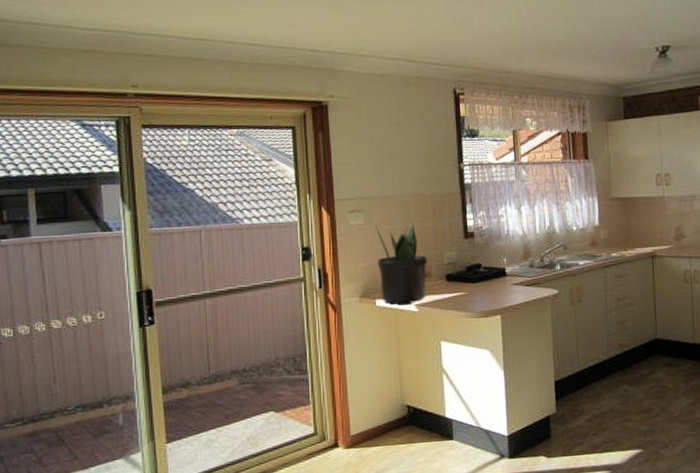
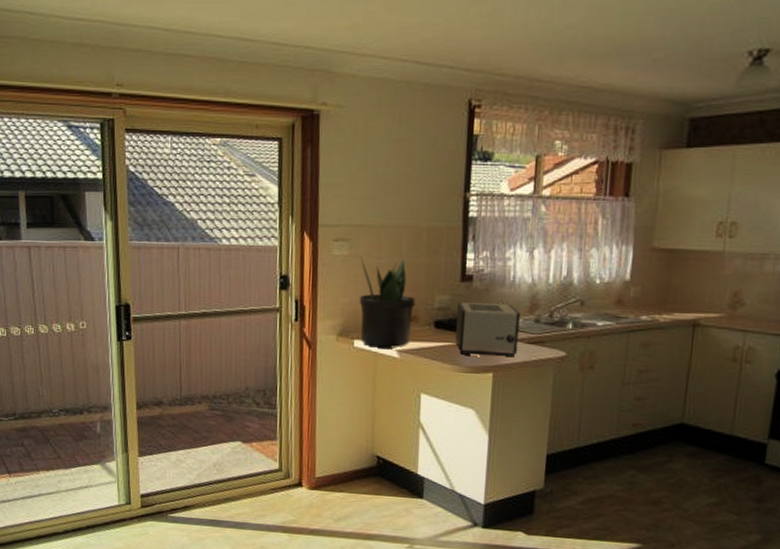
toaster: none [464,254,519,302] -> present [454,302,520,358]

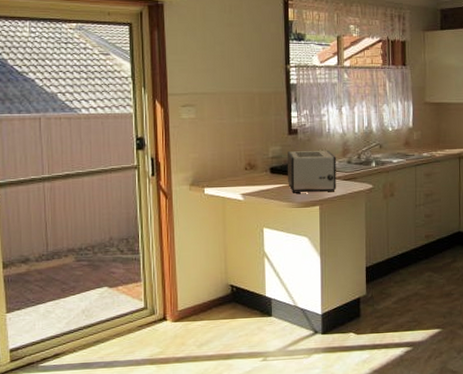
planter: present [359,256,415,349] -> none [205,118,253,193]

